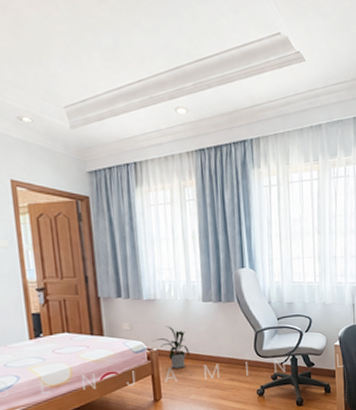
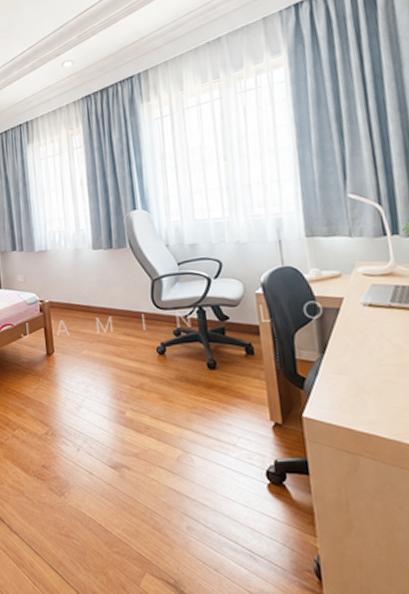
house plant: present [151,326,190,369] -> none [43,277,81,321]

